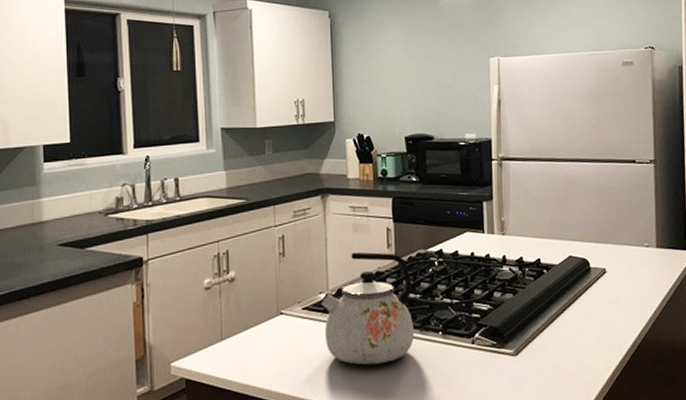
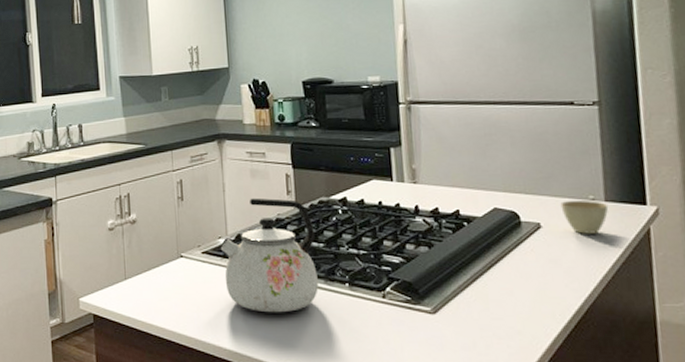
cup: none [622,247,659,277] -> present [560,199,609,234]

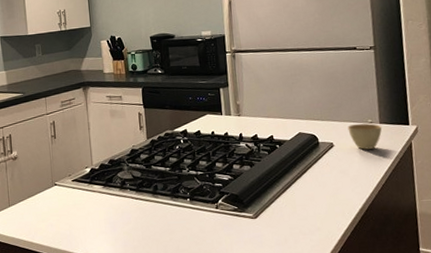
kettle: present [221,198,318,313] -> none [88,133,166,227]

